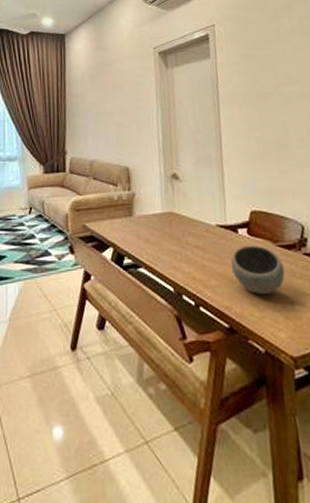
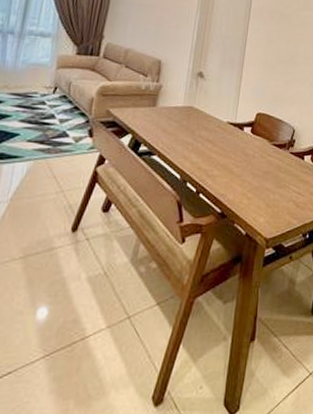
bowl: present [230,244,285,294] -> none [232,141,274,184]

